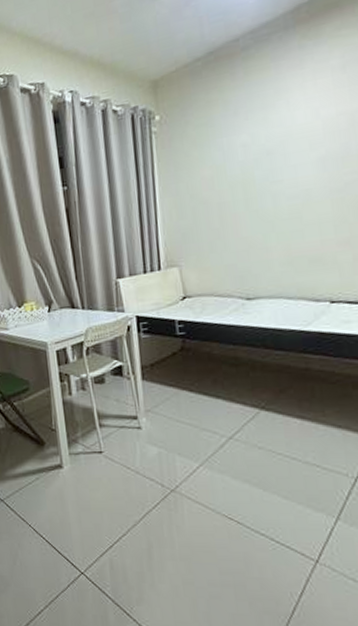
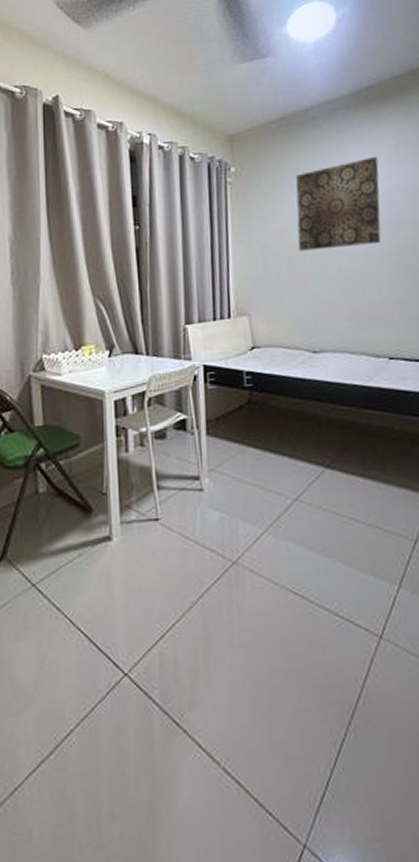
wall art: none [225,81,324,197] -> present [295,156,381,251]

